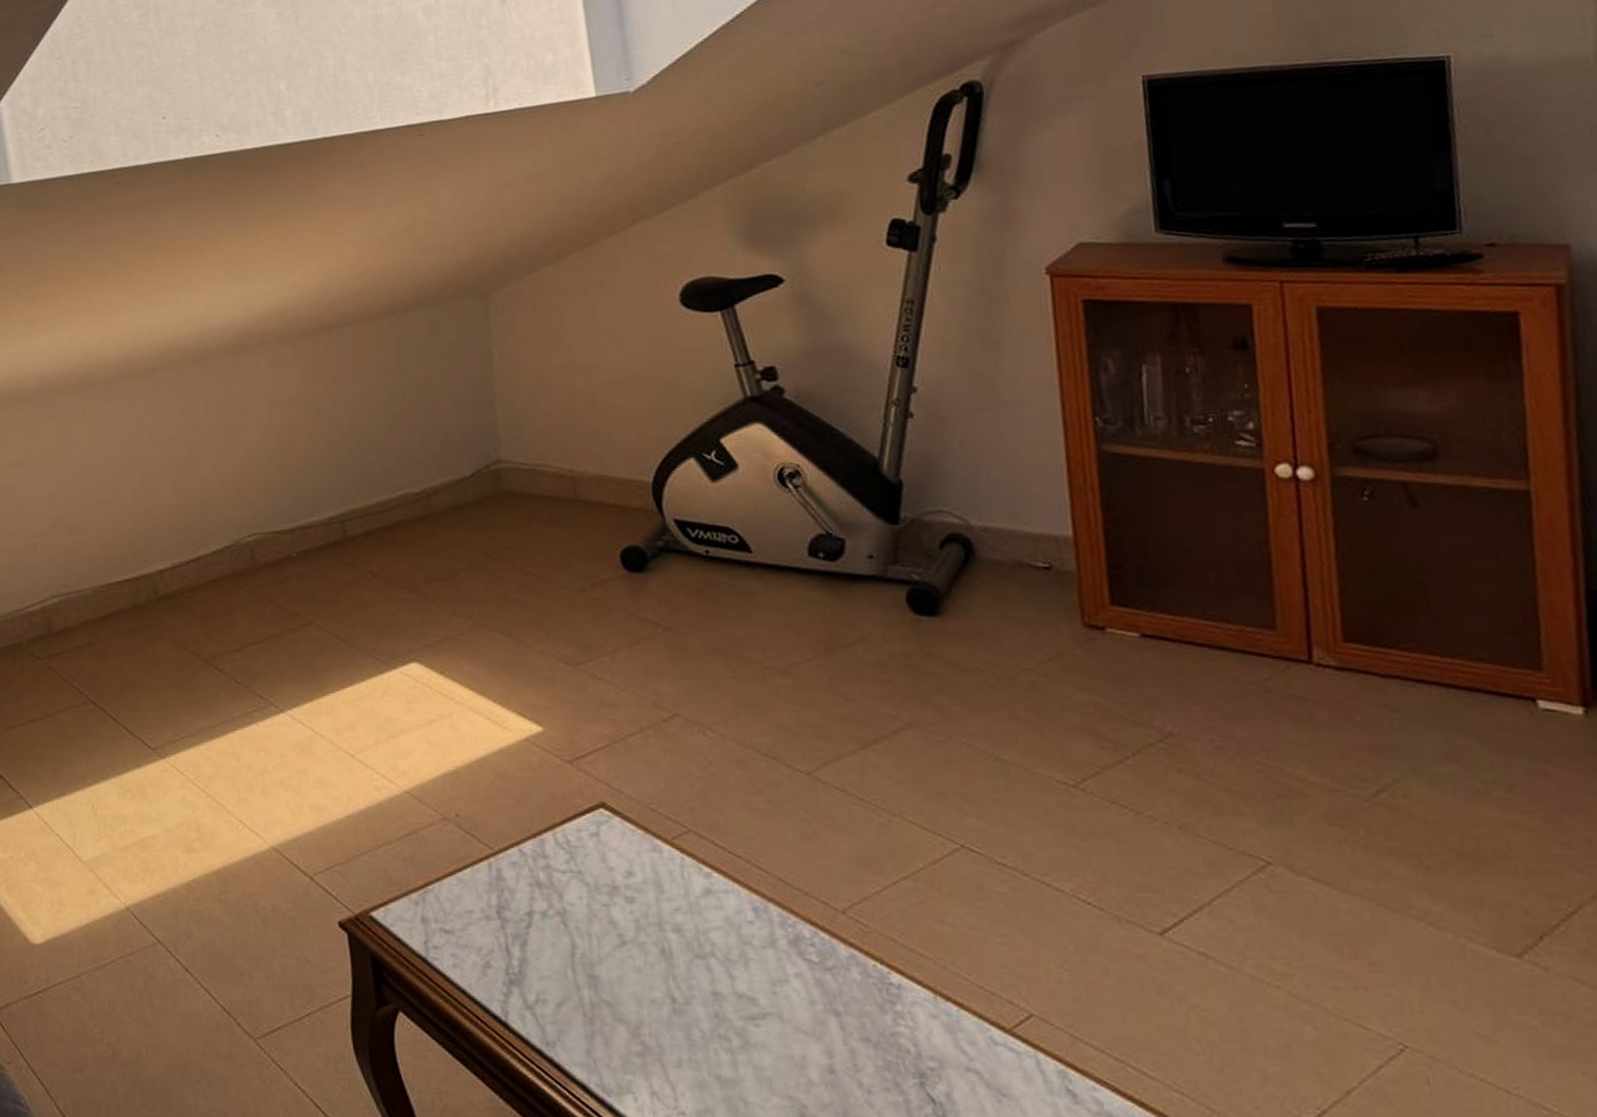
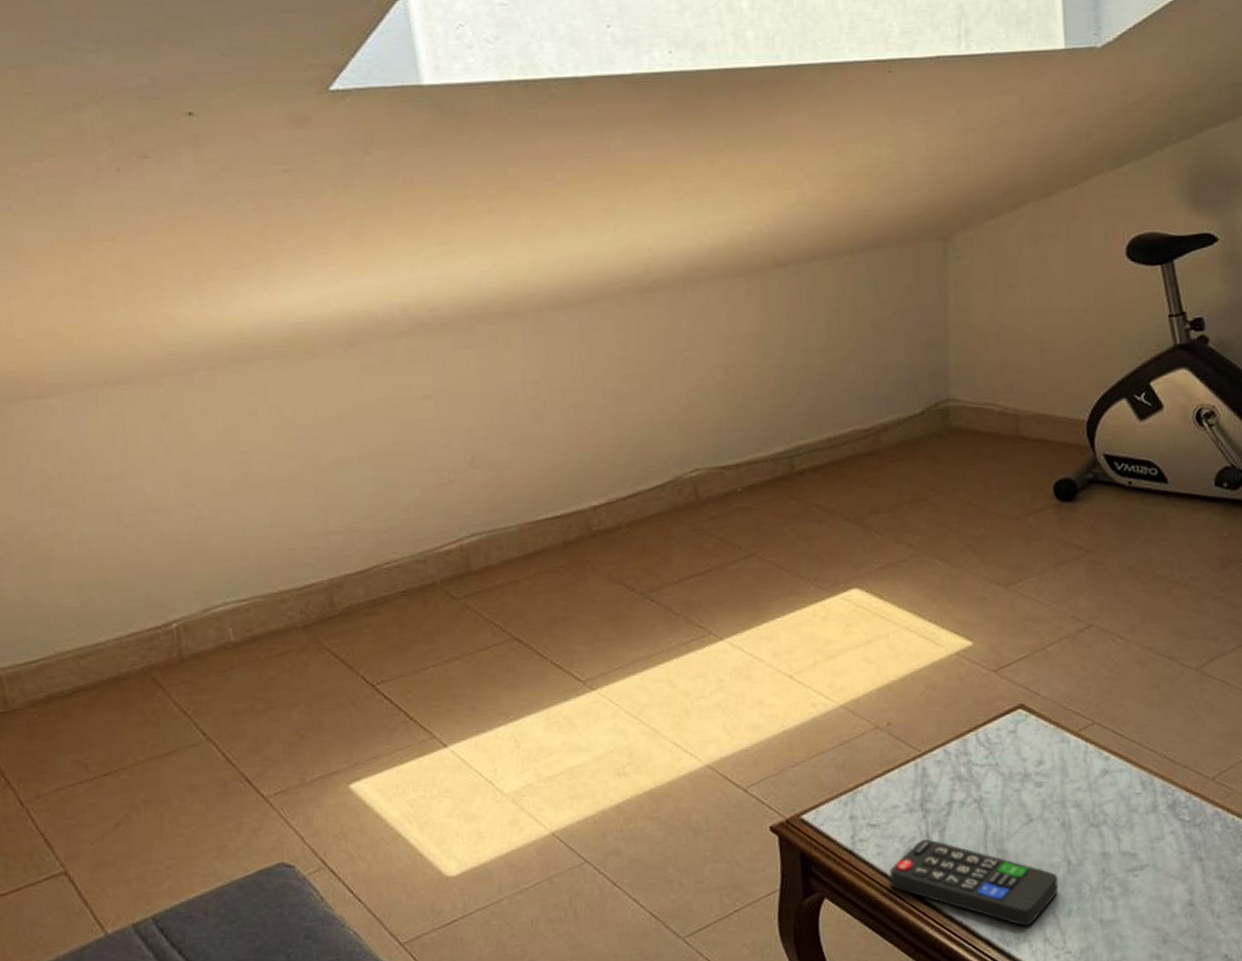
remote control: none [468,952,664,1073] -> present [890,838,1059,926]

